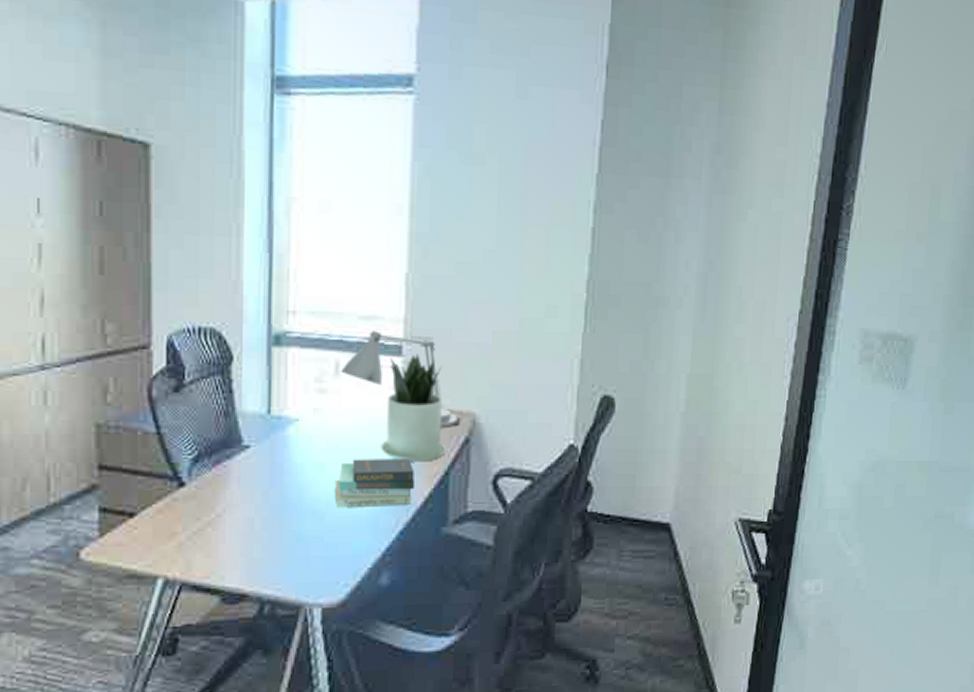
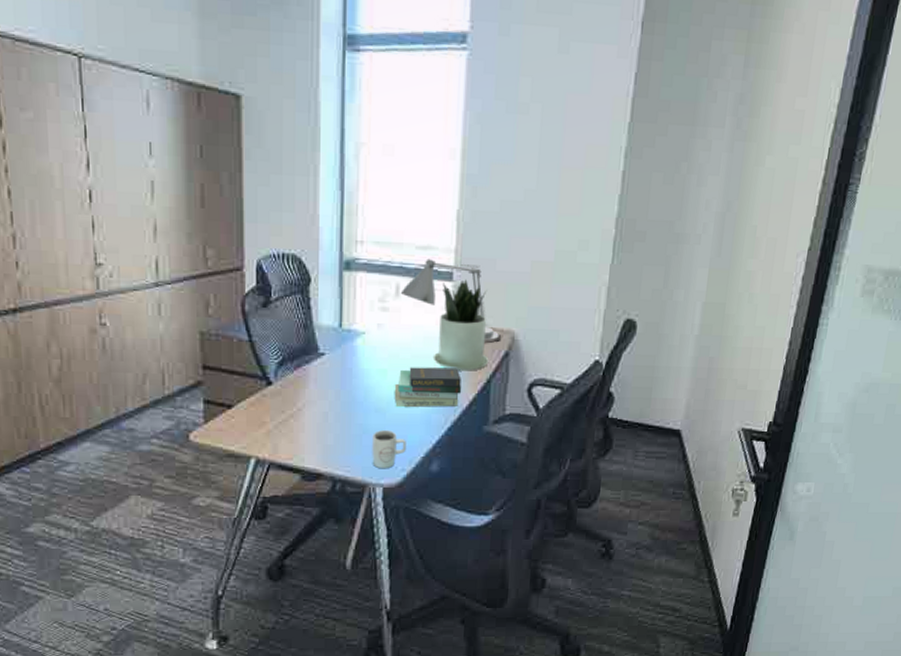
mug: none [308,537,350,585] -> present [372,430,406,469]

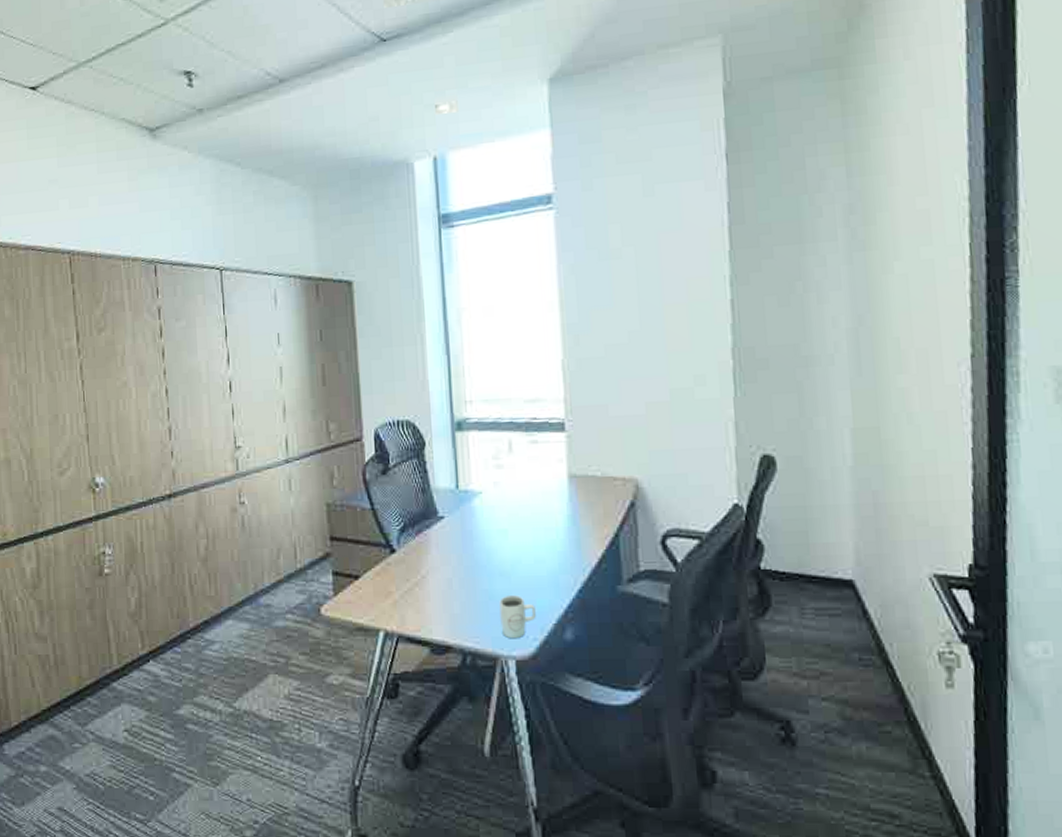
books: present [394,367,461,408] -> none [516,523,588,570]
desk lamp: present [400,258,502,344] -> none [513,411,625,495]
planter: present [432,279,489,371] -> none [553,428,614,526]

